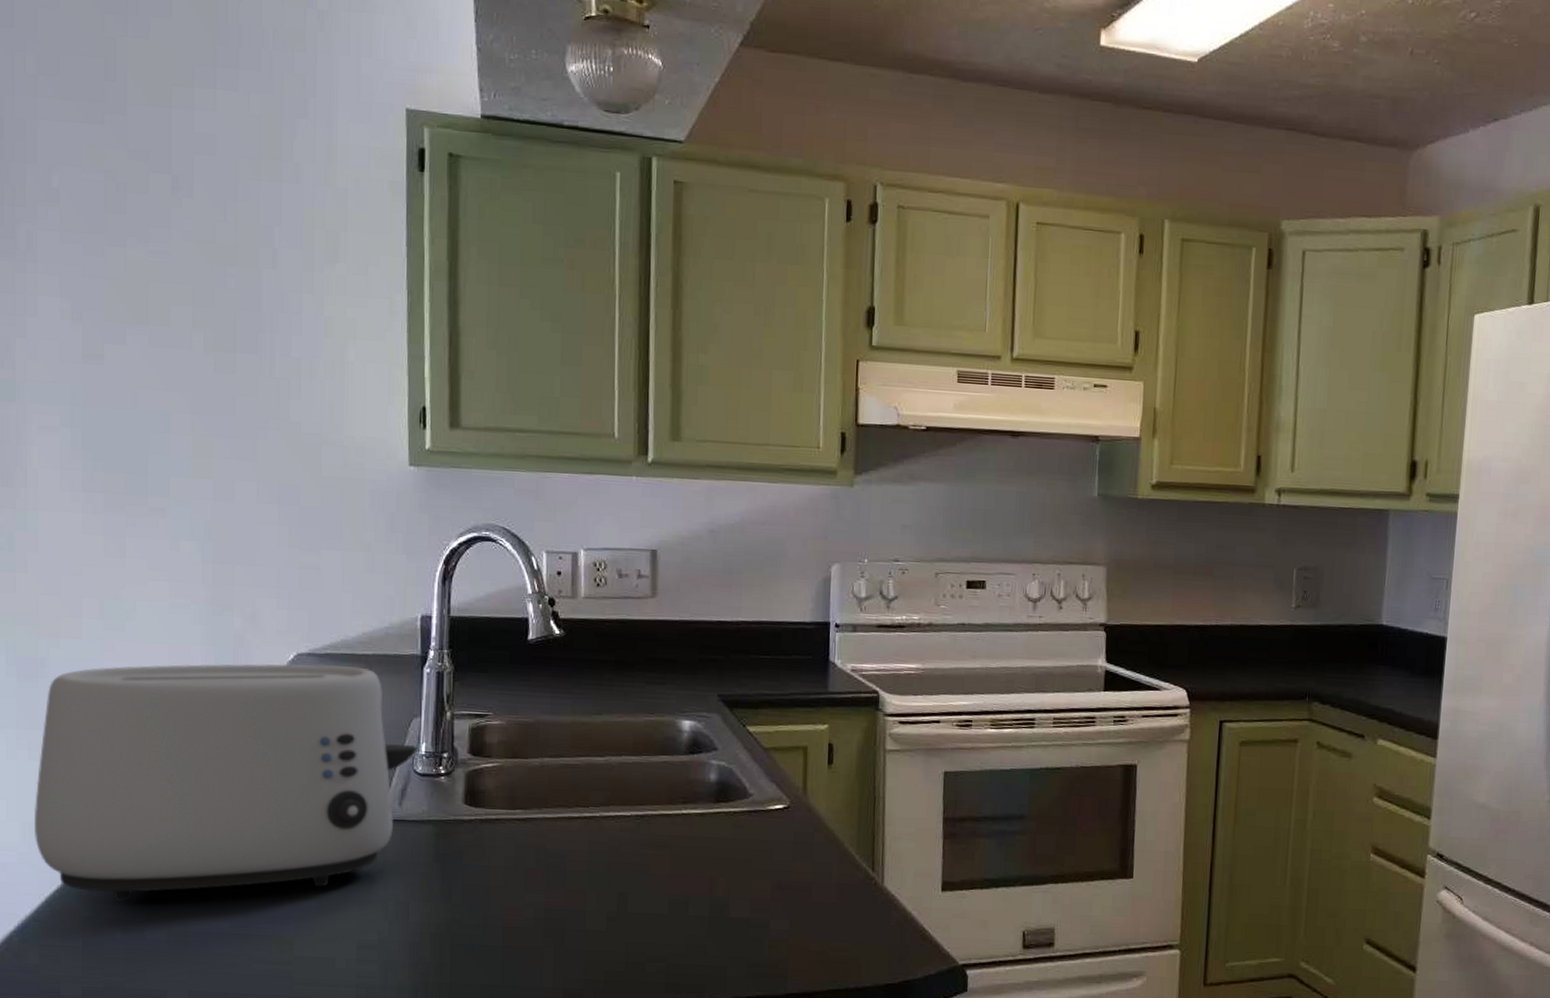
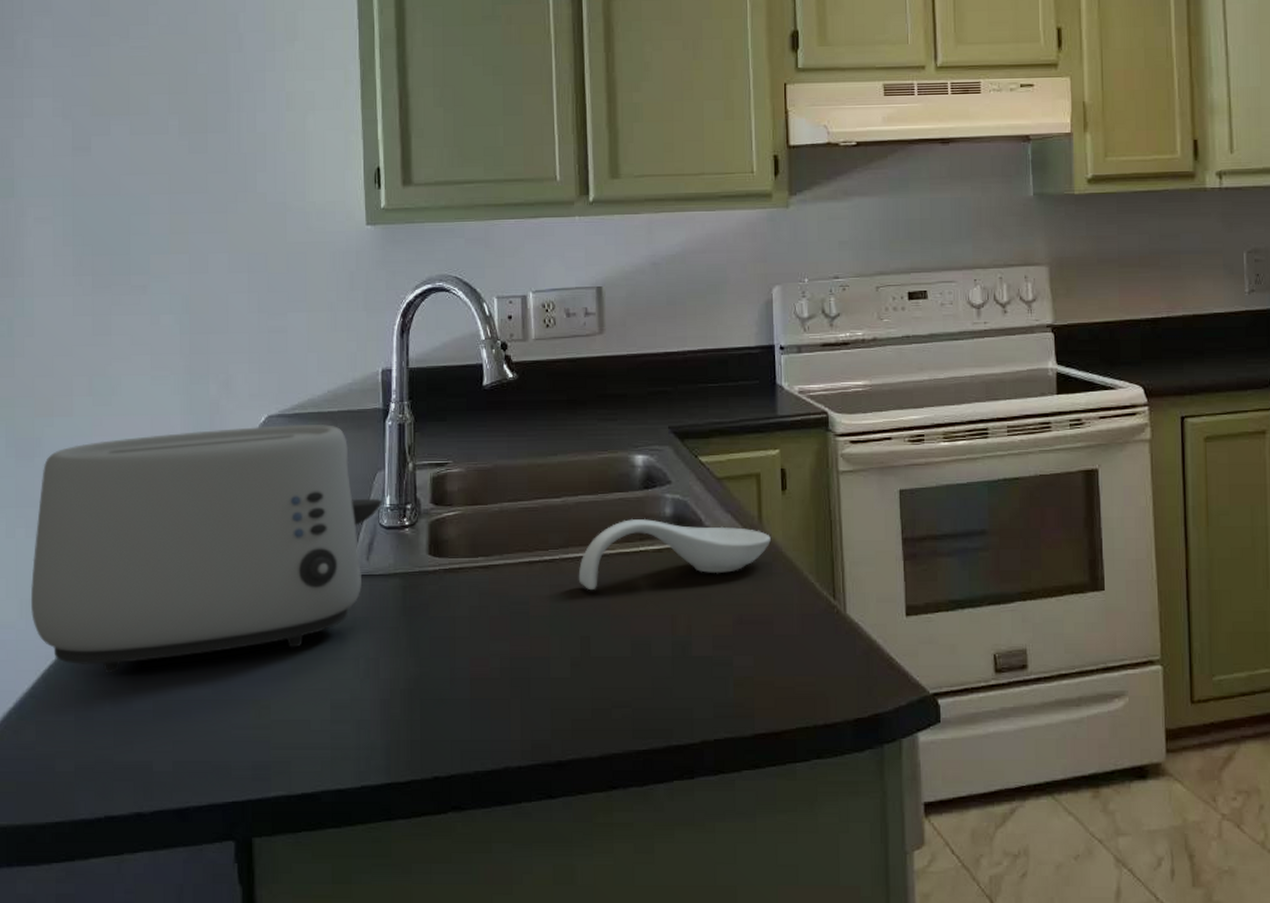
spoon rest: none [618,782,814,849] -> present [578,519,771,591]

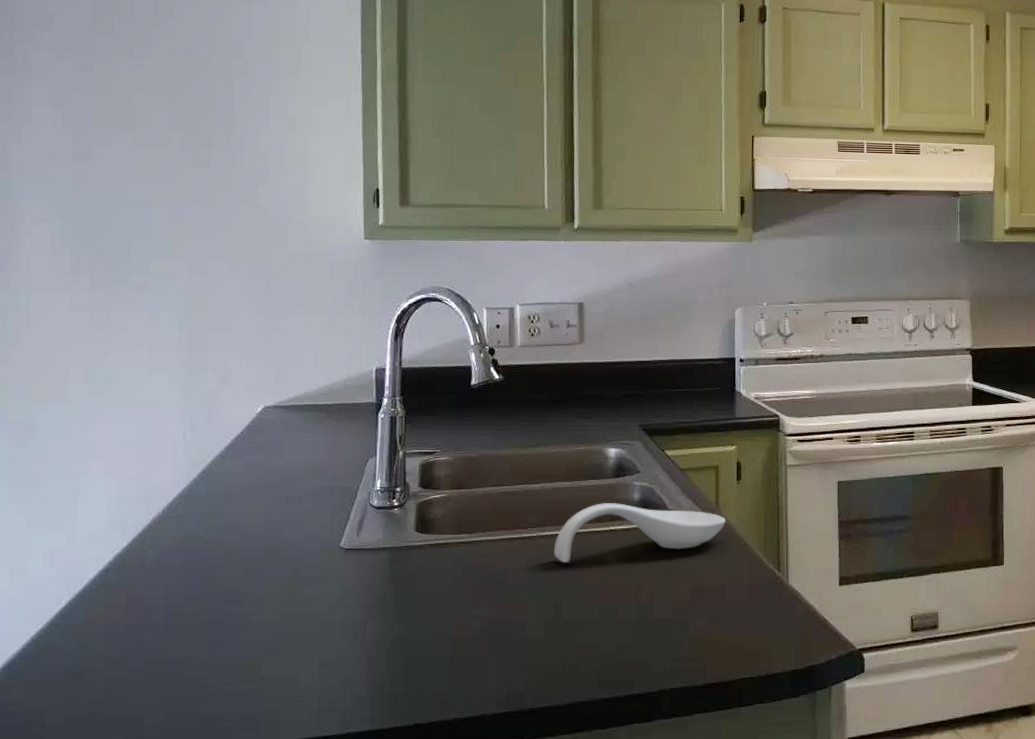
toaster: present [30,423,383,673] -> none [21,414,374,636]

